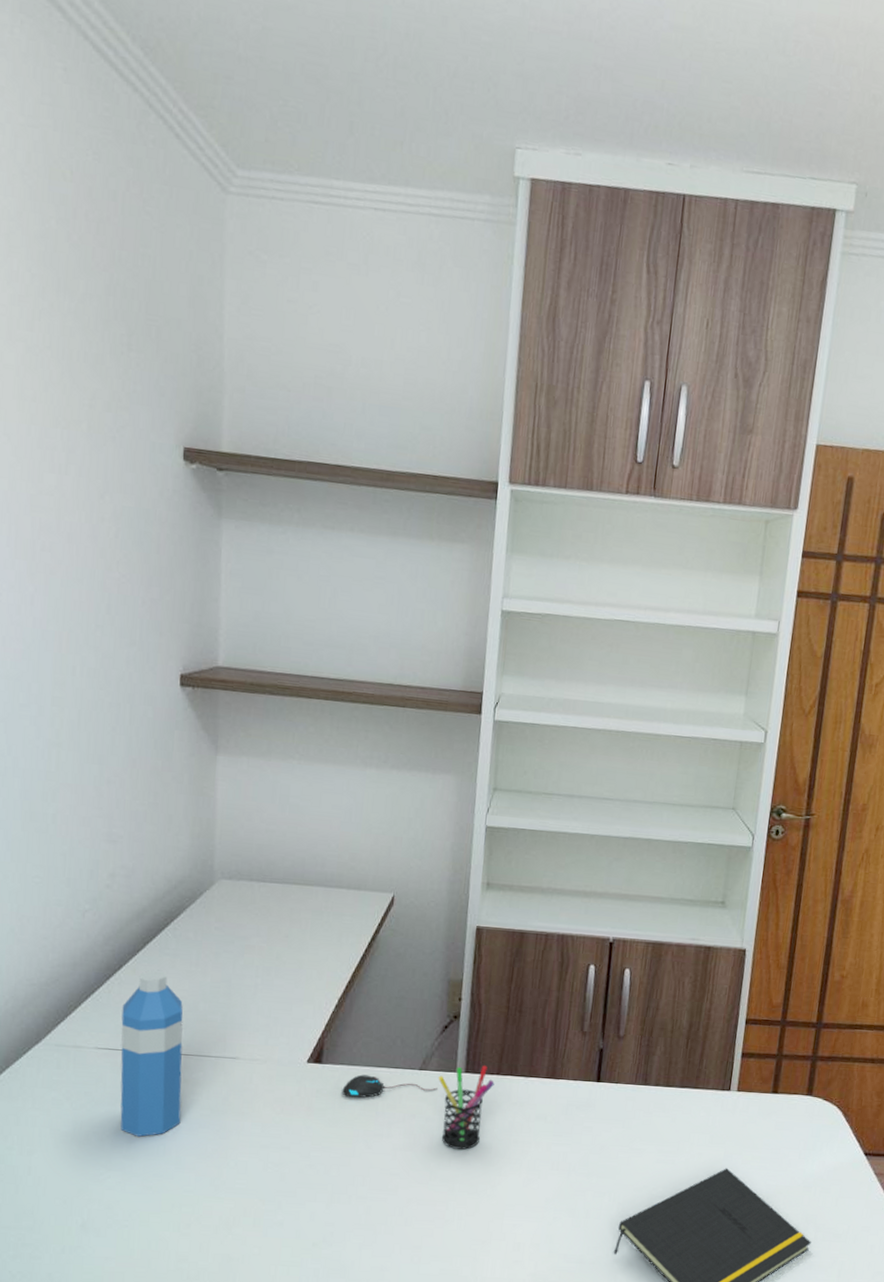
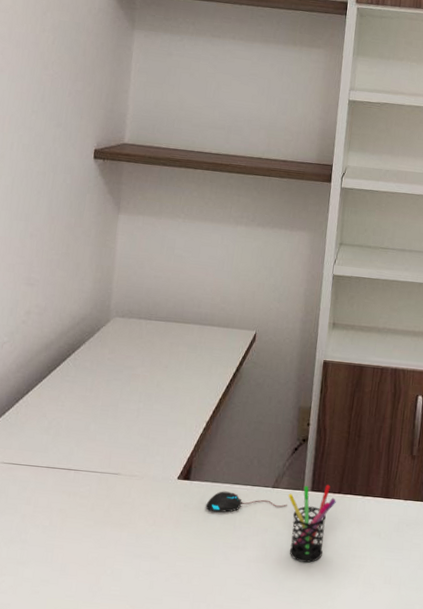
water bottle: present [120,969,183,1137] -> none [16,394,77,545]

